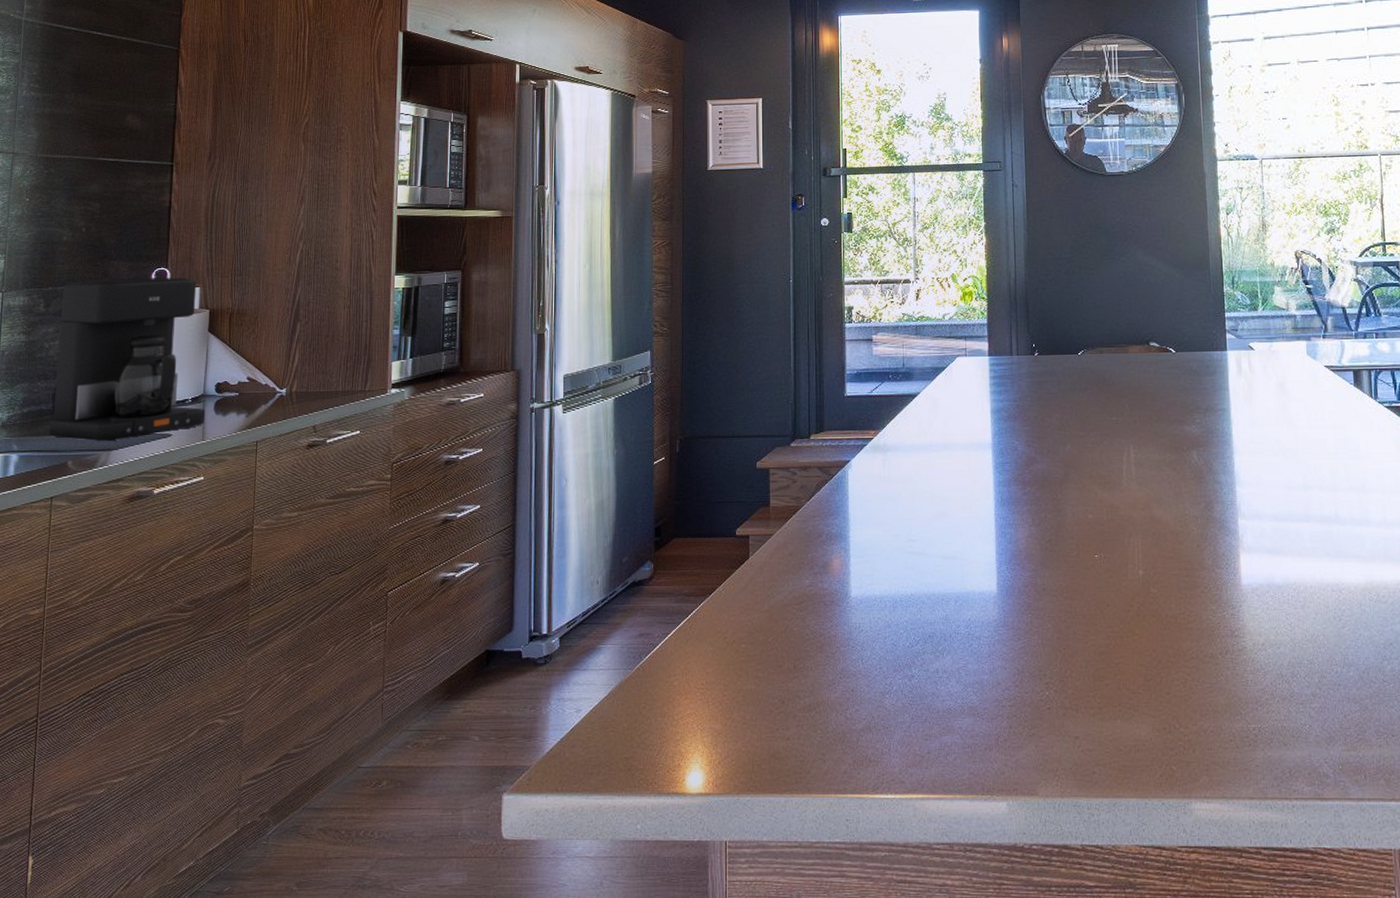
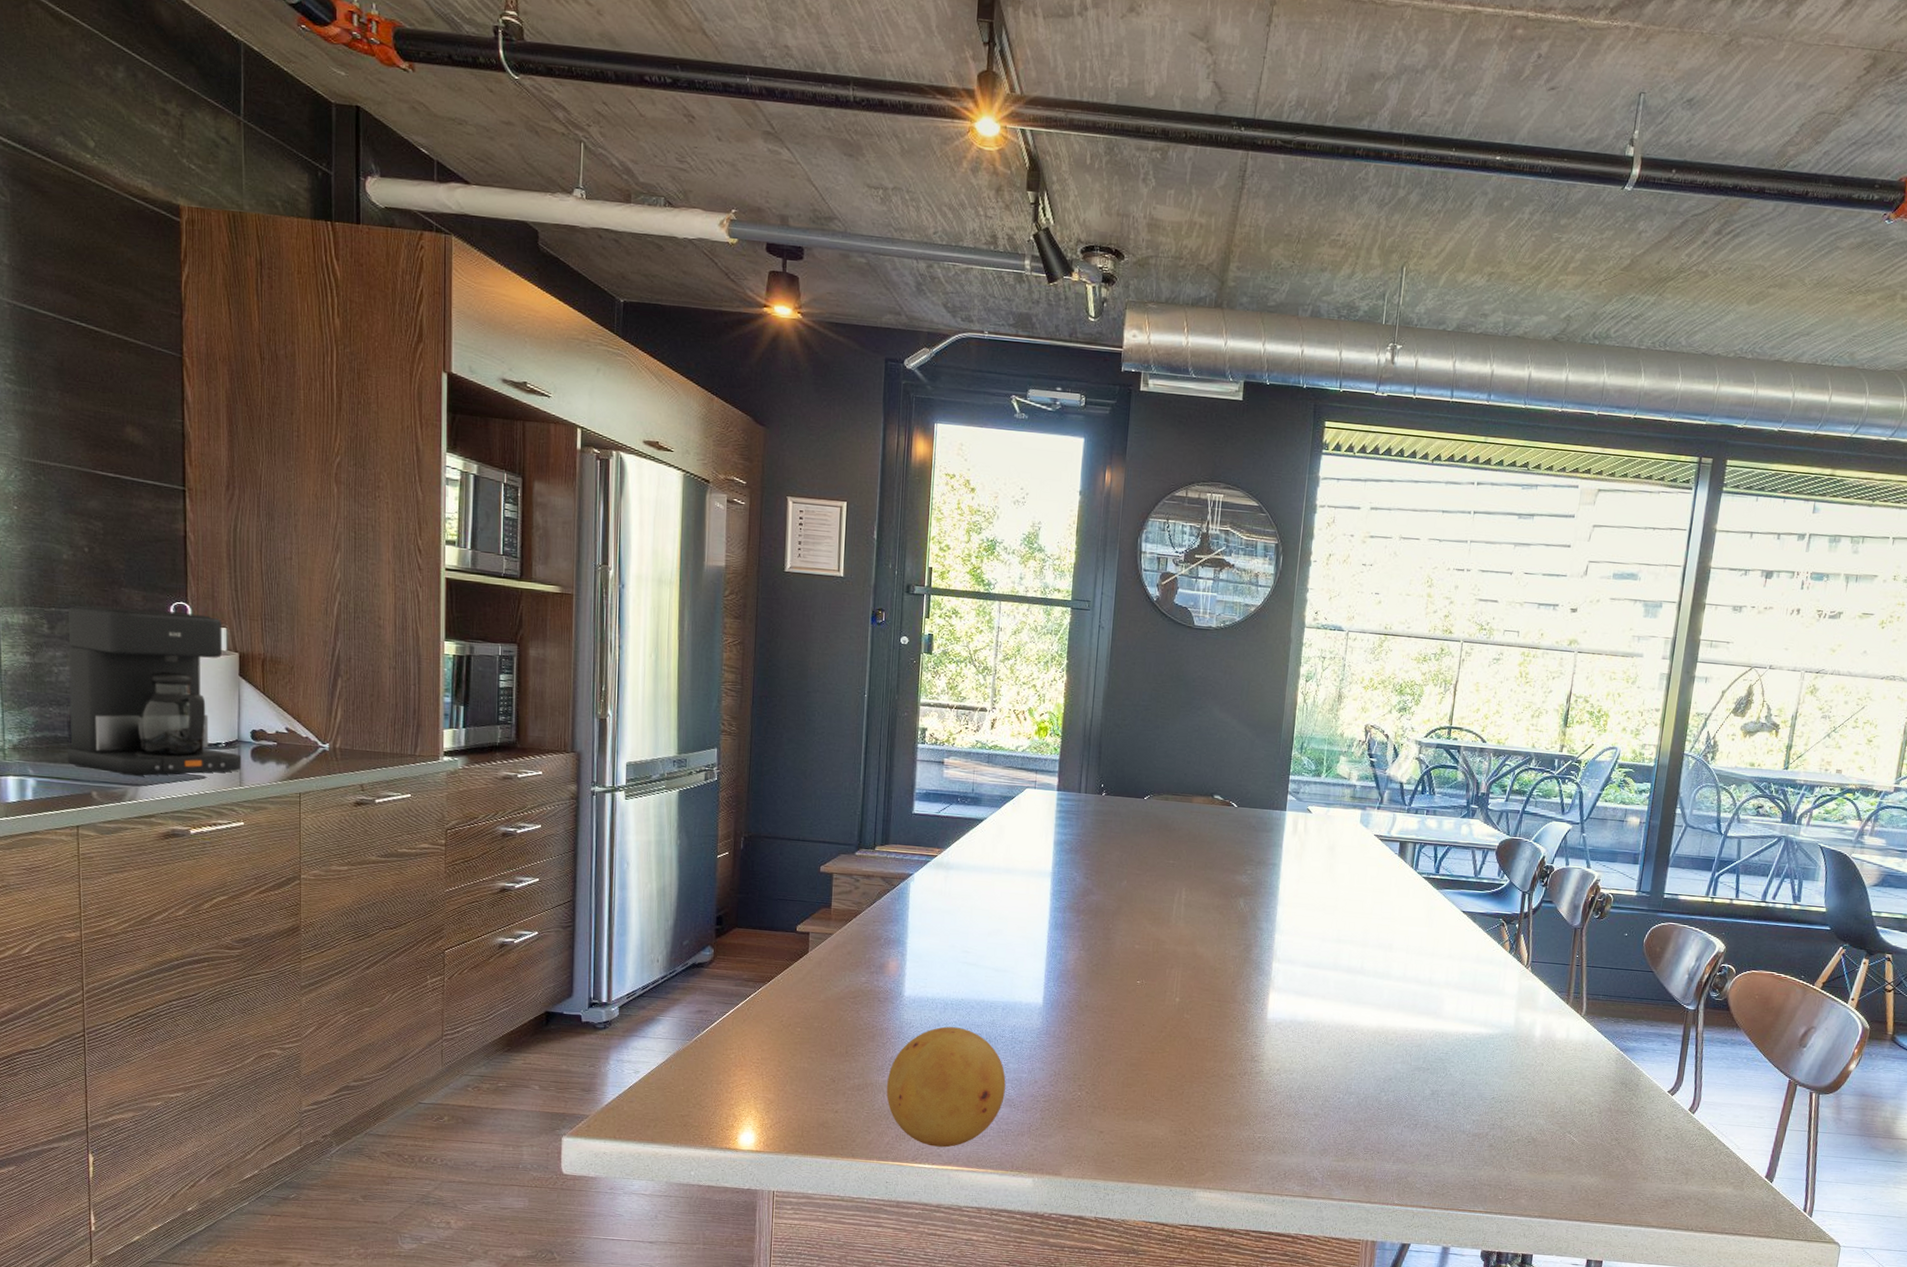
fruit: none [839,627,967,772] -> present [886,1026,1006,1148]

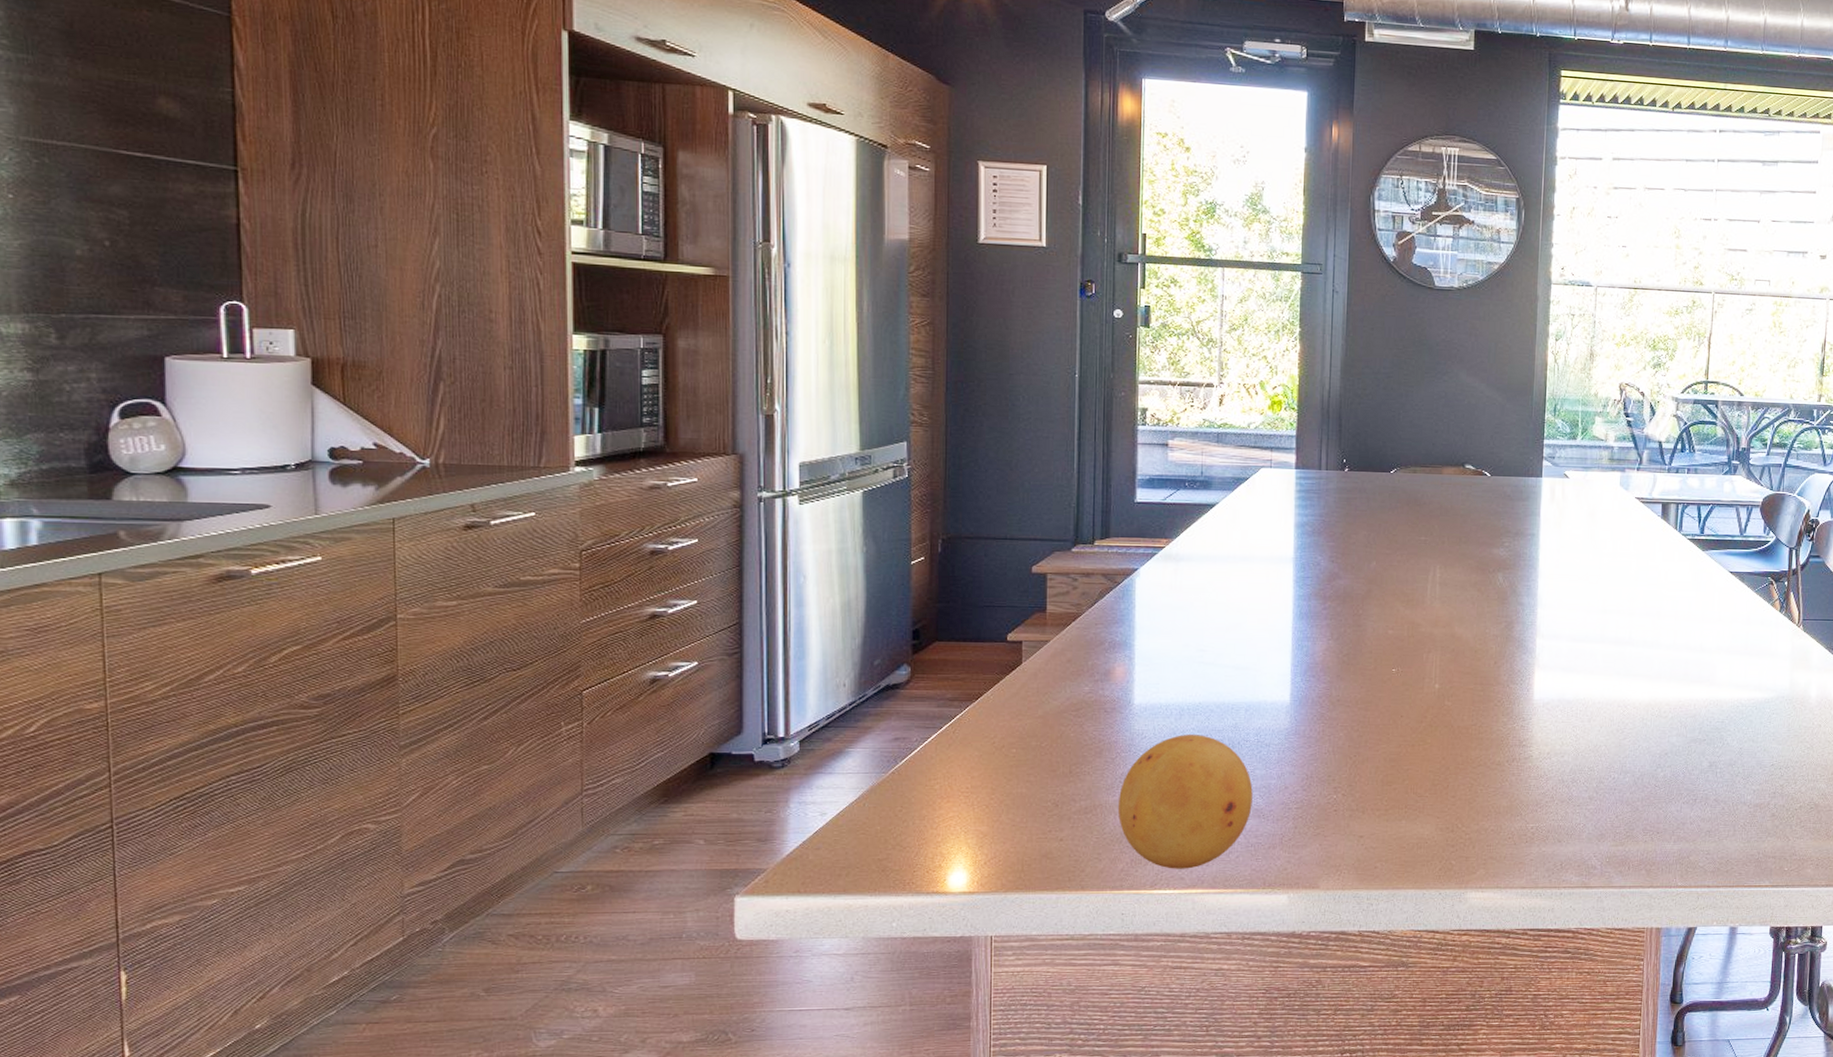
coffee maker: present [67,604,242,777] -> none [84,309,317,510]

